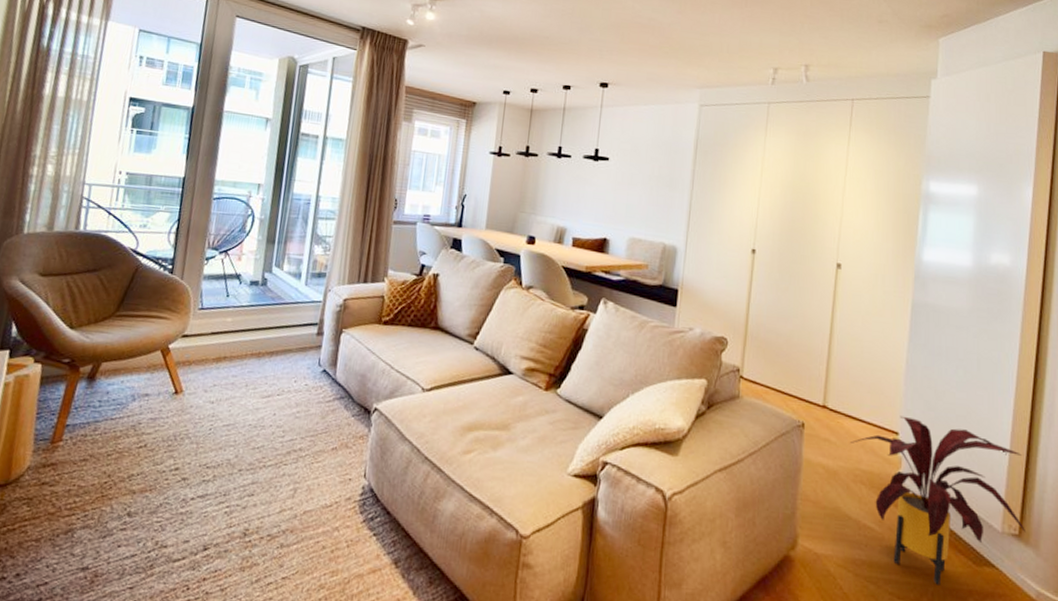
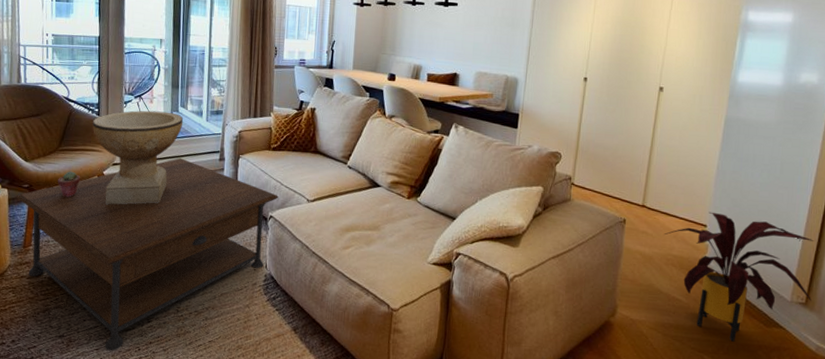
coffee table: none [52,331,387,591] -> present [17,158,278,351]
potted succulent: none [108,343,139,378] -> present [57,171,81,198]
decorative bowl: none [161,269,277,389] -> present [92,110,184,205]

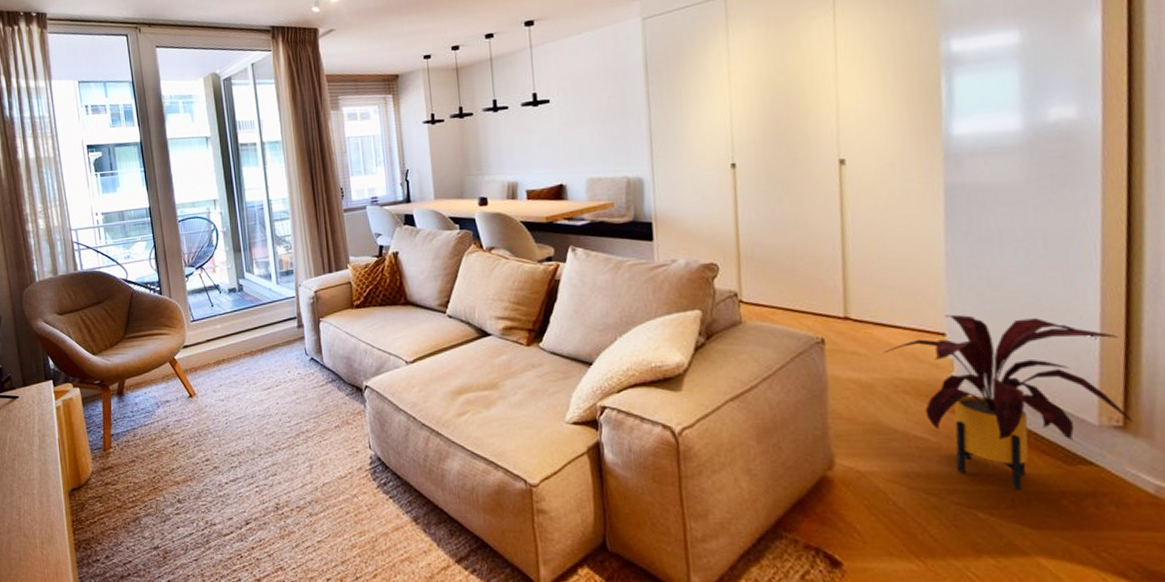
coffee table: present [17,158,278,351] -> none [90,331,371,561]
potted succulent: present [57,171,81,198] -> none [128,360,152,390]
decorative bowl: present [92,110,184,205] -> none [155,280,252,394]

